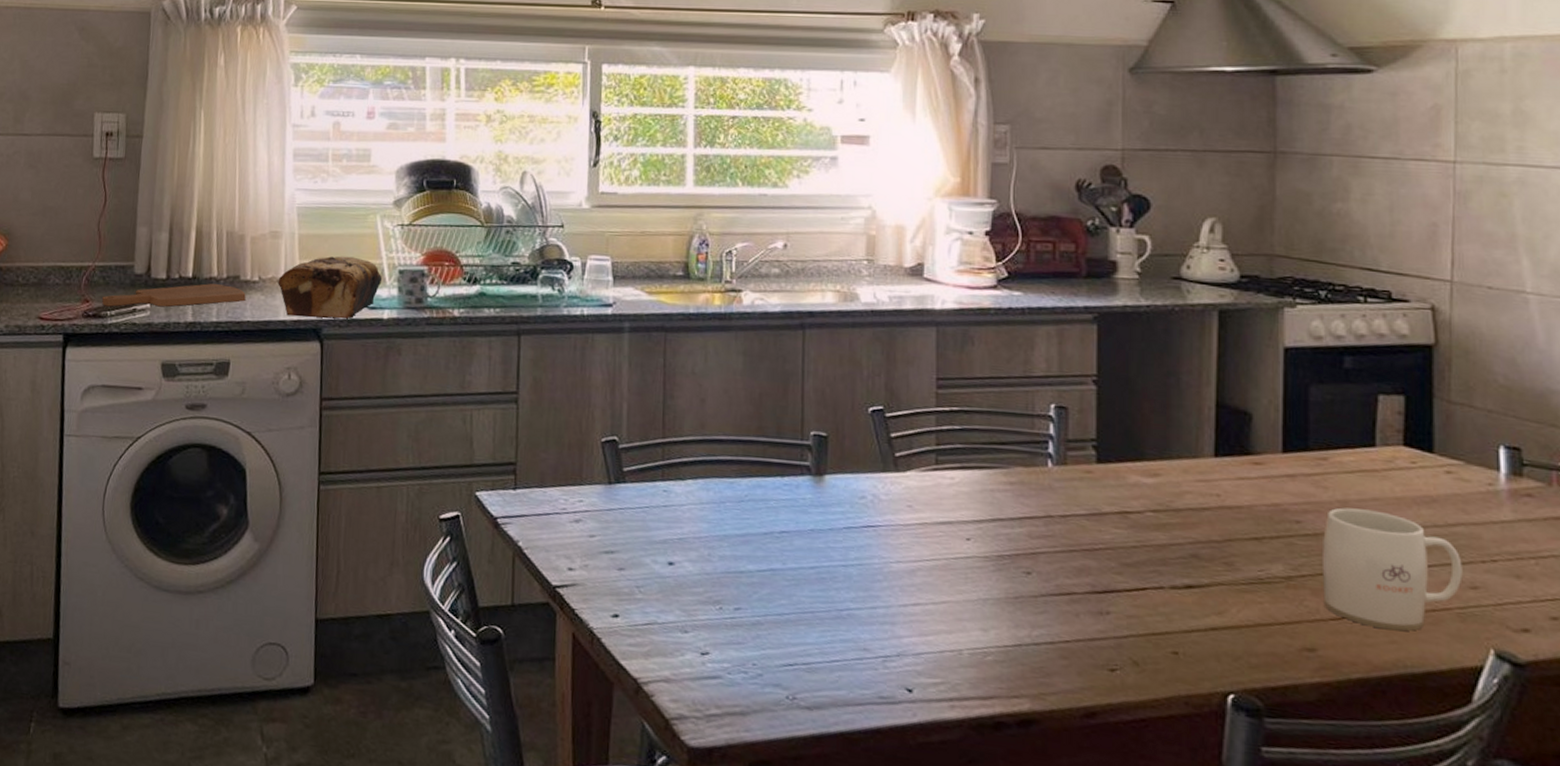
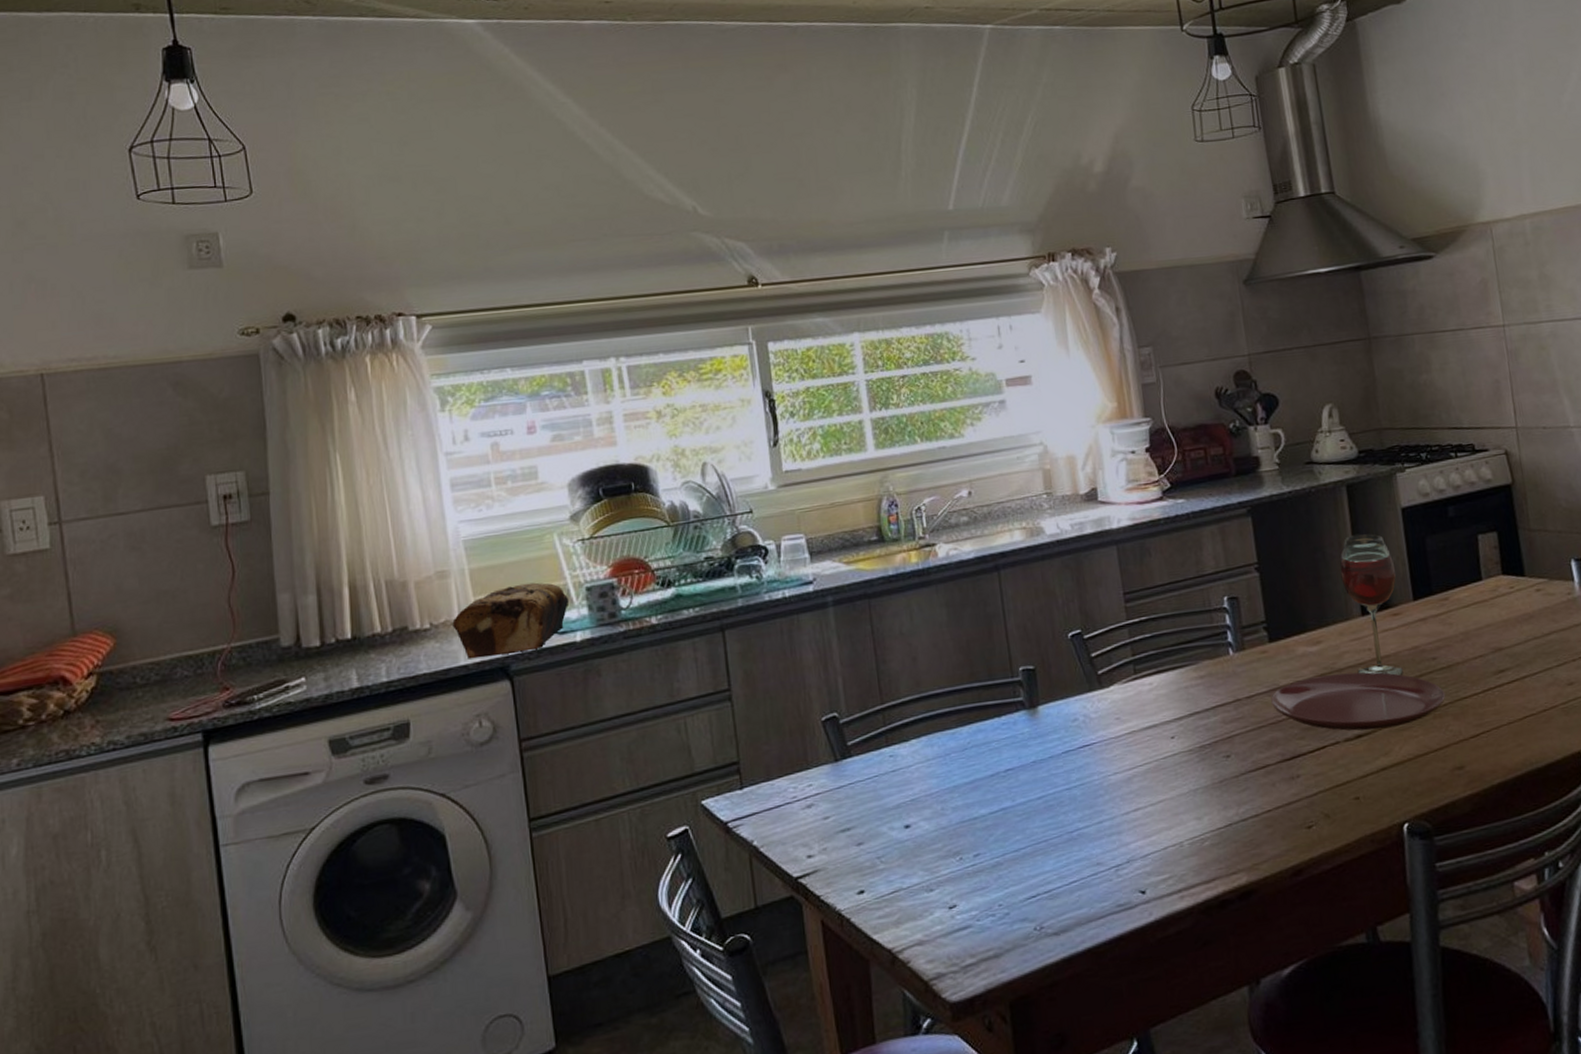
cutting board: present [102,284,246,307] -> none [245,639,418,691]
plate: none [1089,510,1306,587] -> present [1271,672,1446,731]
wineglass: none [1195,366,1266,531] -> present [1339,533,1403,676]
mug: present [1321,507,1463,631] -> none [1454,635,1562,736]

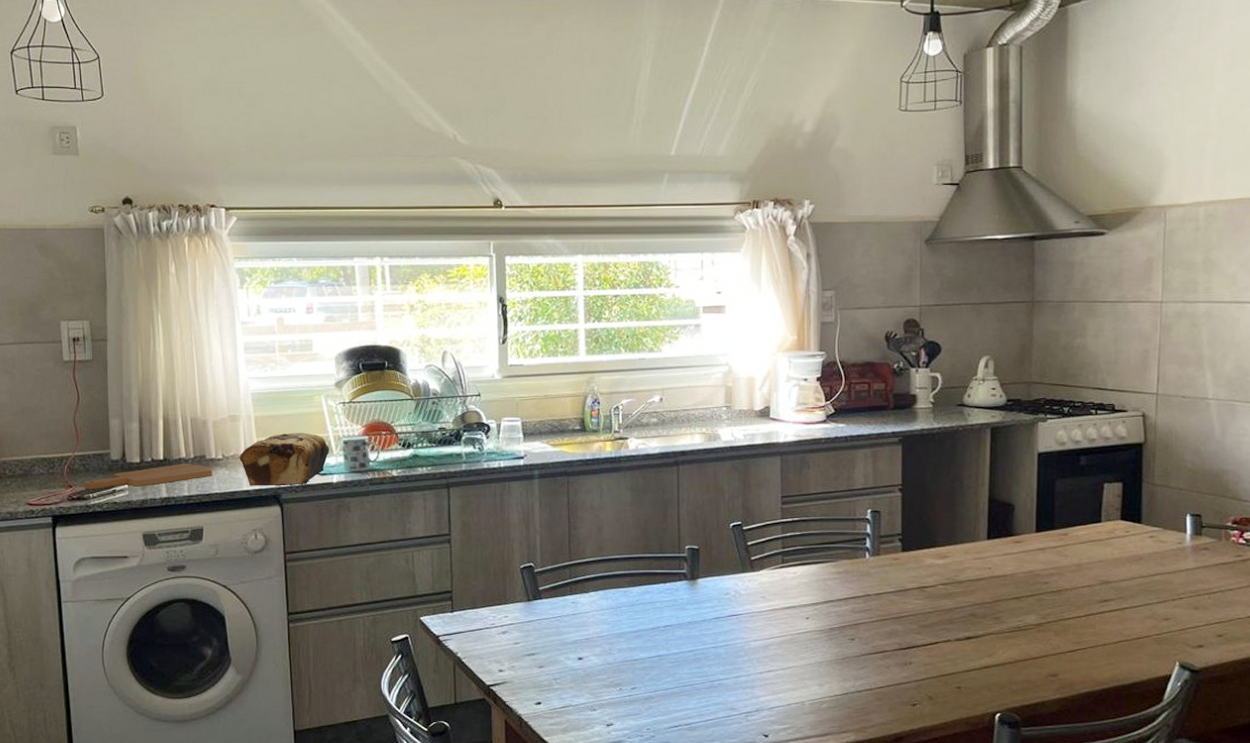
cutting board: none [245,639,418,691] -> present [84,464,212,490]
plate: present [1271,672,1446,731] -> none [896,584,1052,635]
wineglass: present [1339,533,1403,676] -> none [974,471,1024,593]

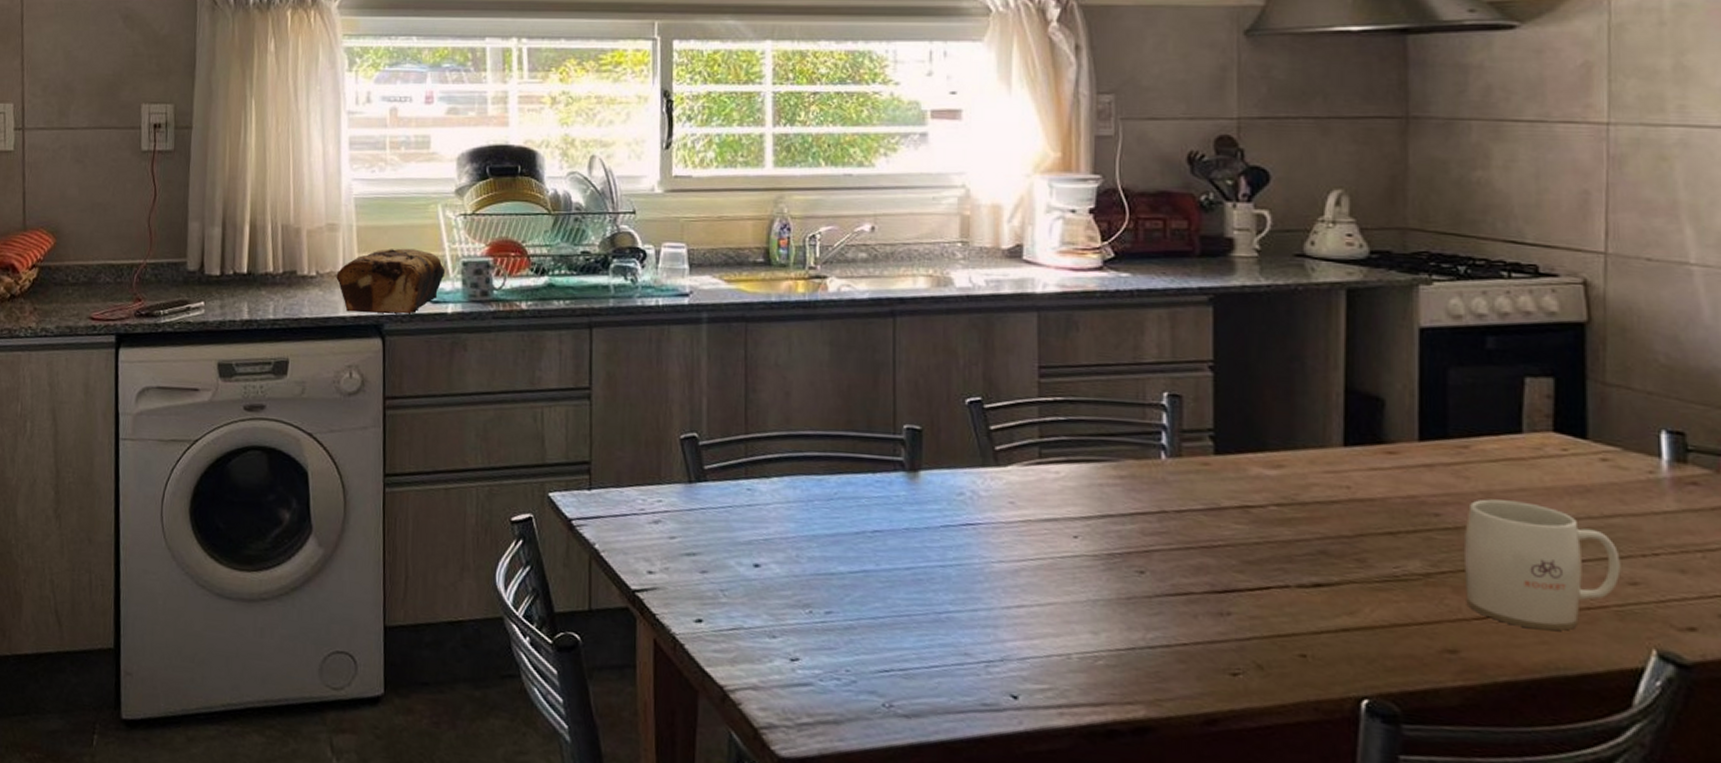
cutting board: present [84,464,212,490] -> none [155,279,303,306]
mug: none [1062,569,1159,656] -> present [1463,499,1621,631]

